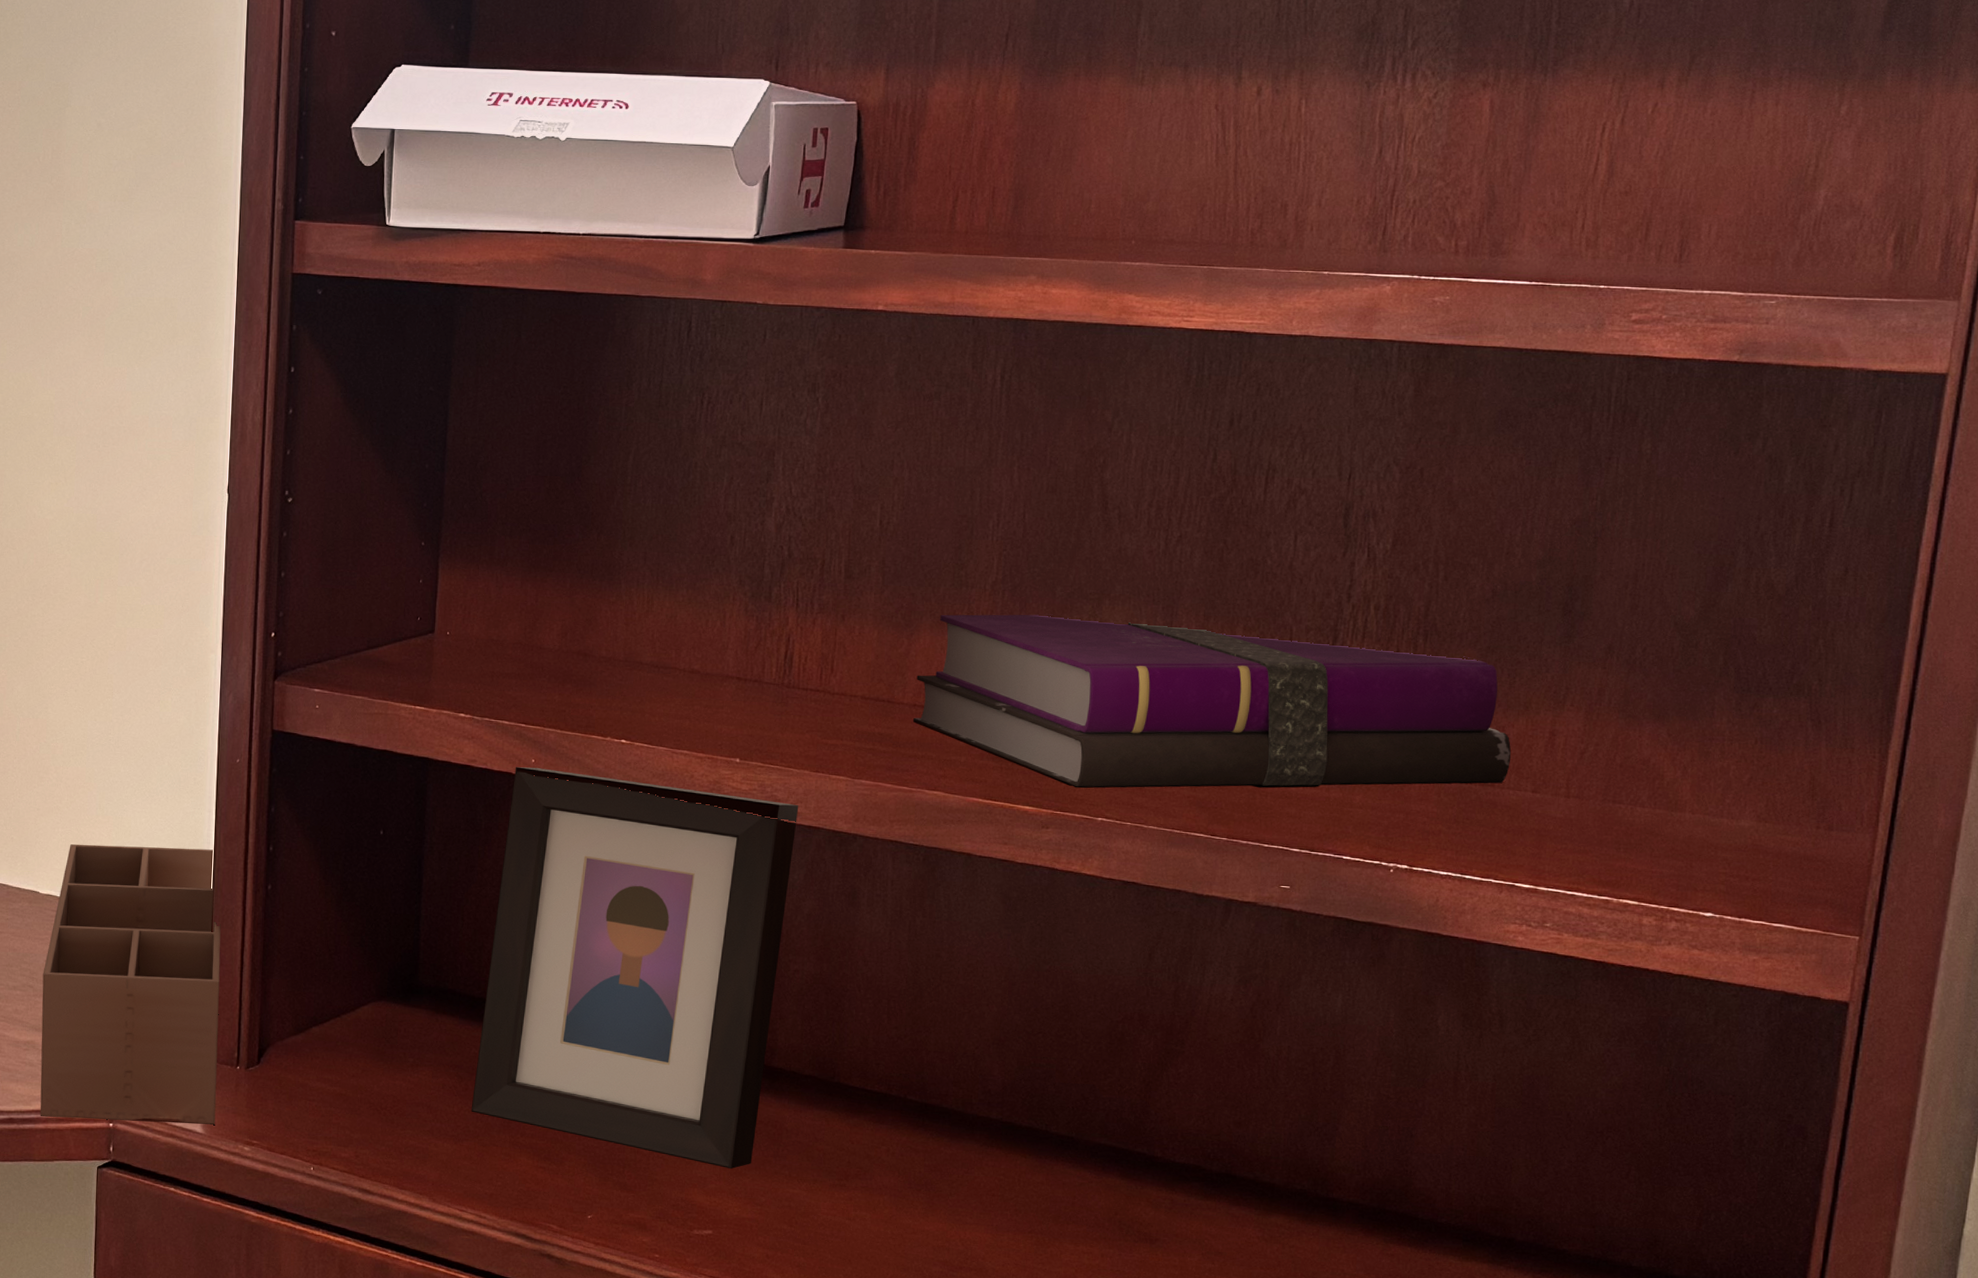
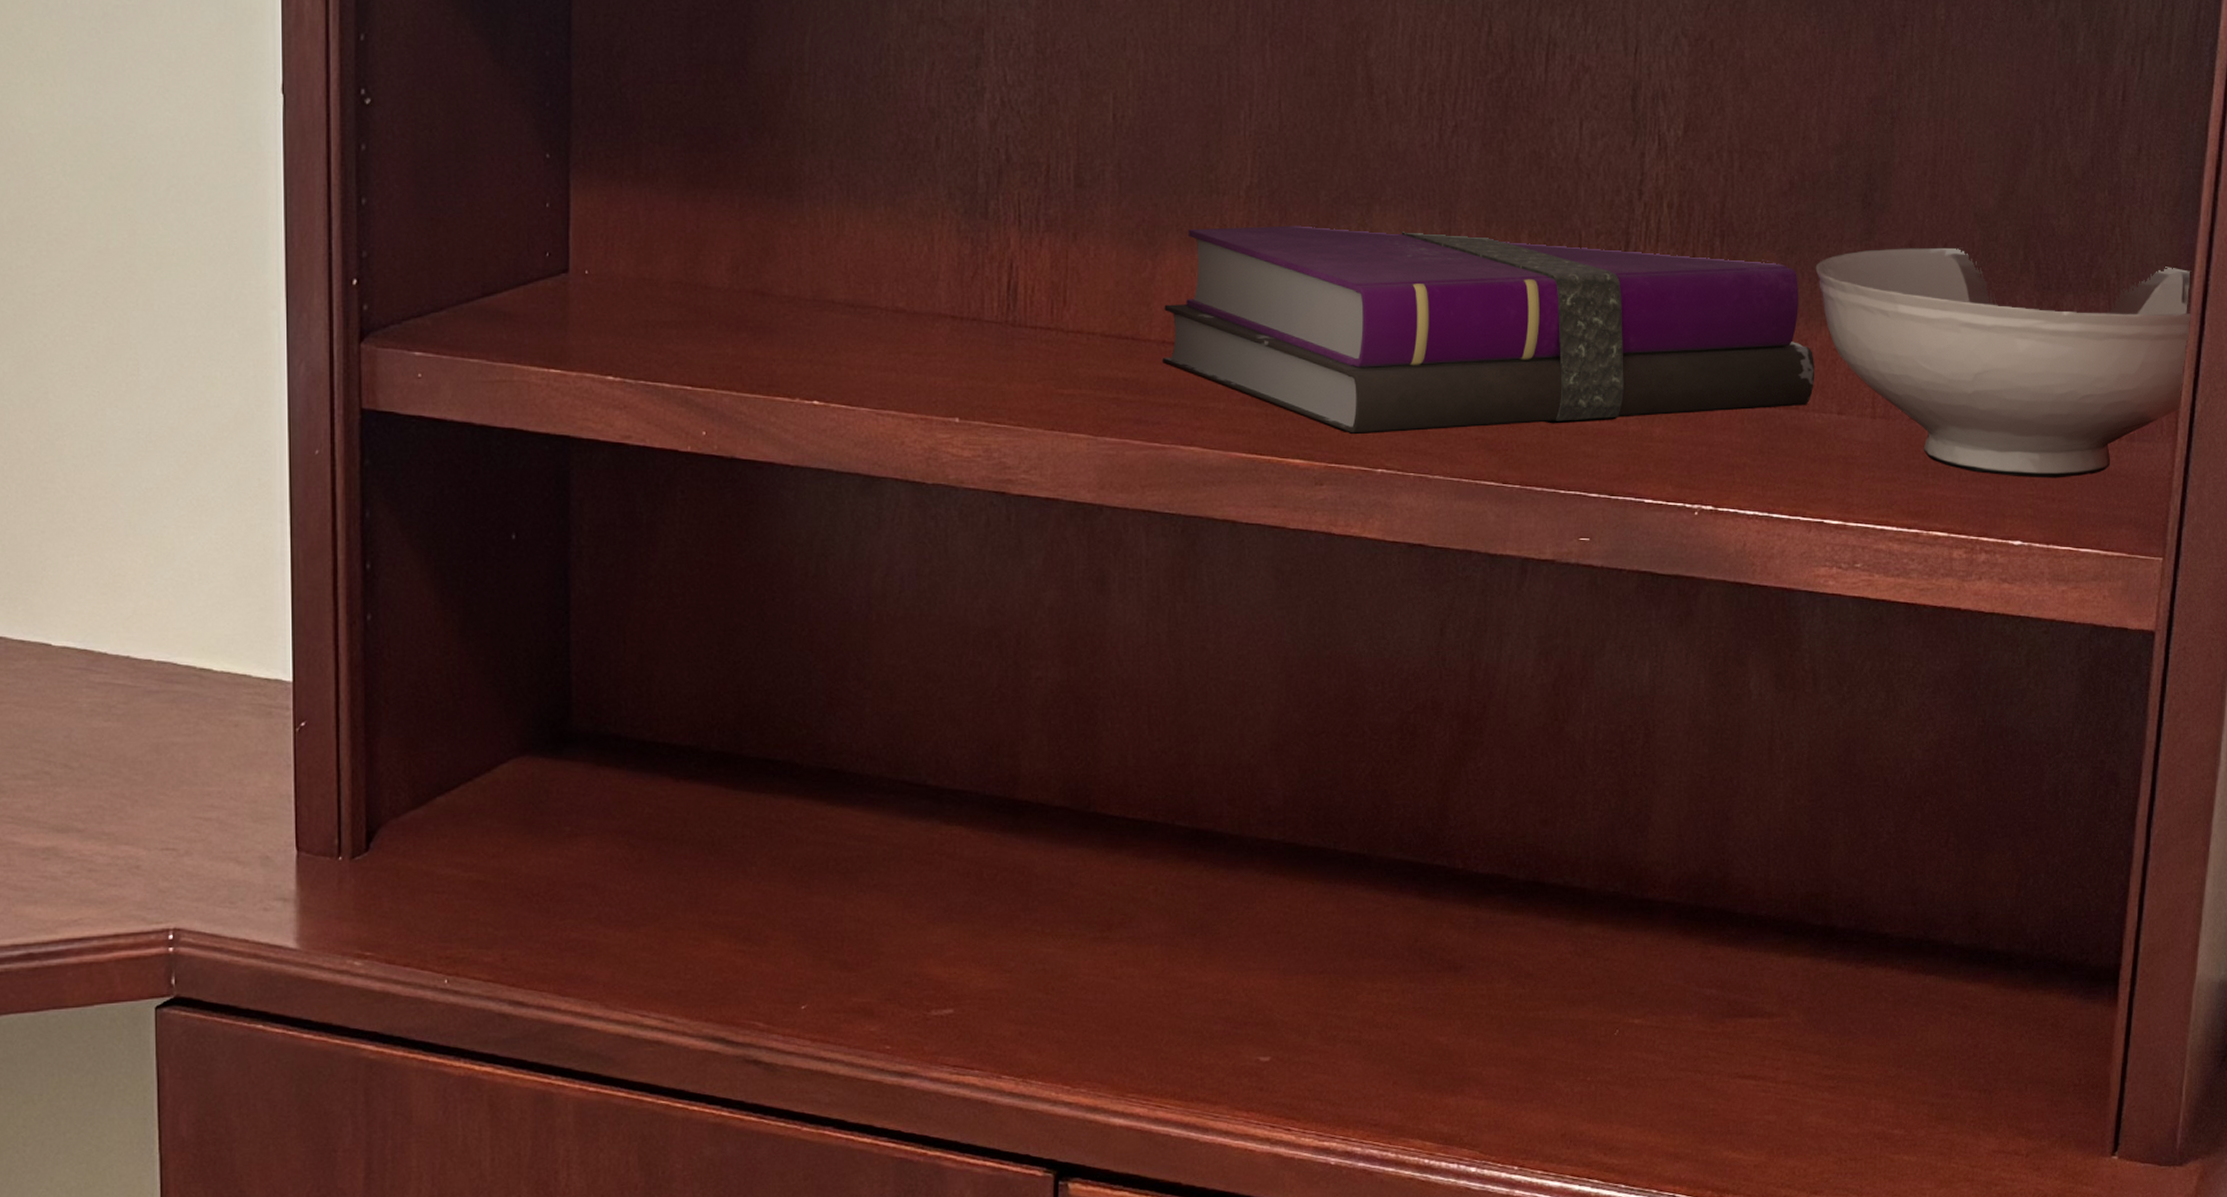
desk organizer: present [40,844,221,1125] -> none [63,572,314,948]
picture frame: present [471,767,799,1169] -> none [648,442,1033,930]
decorative bowl: none [1514,650,1896,860] -> present [1815,247,2190,479]

